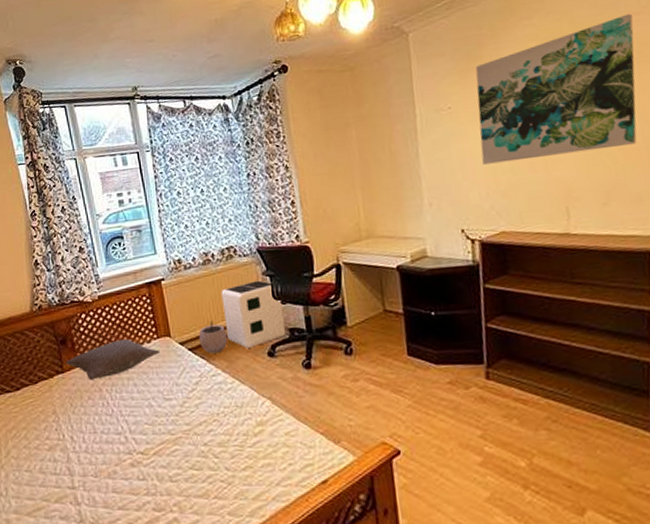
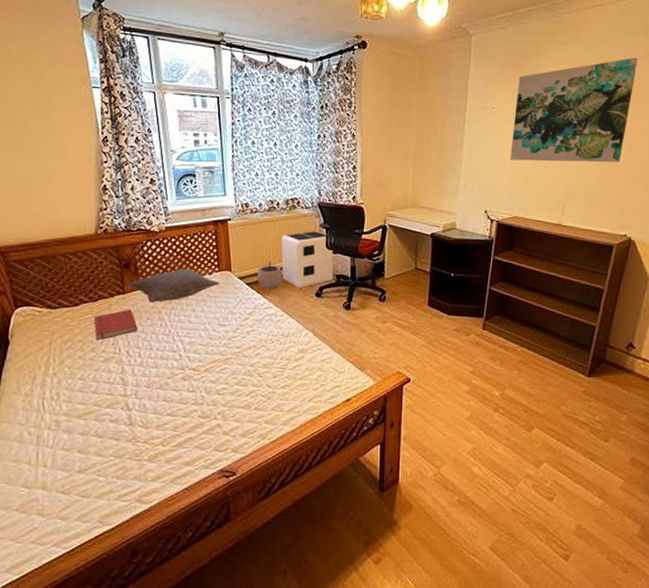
book: none [35,389,80,426] -> present [93,309,138,340]

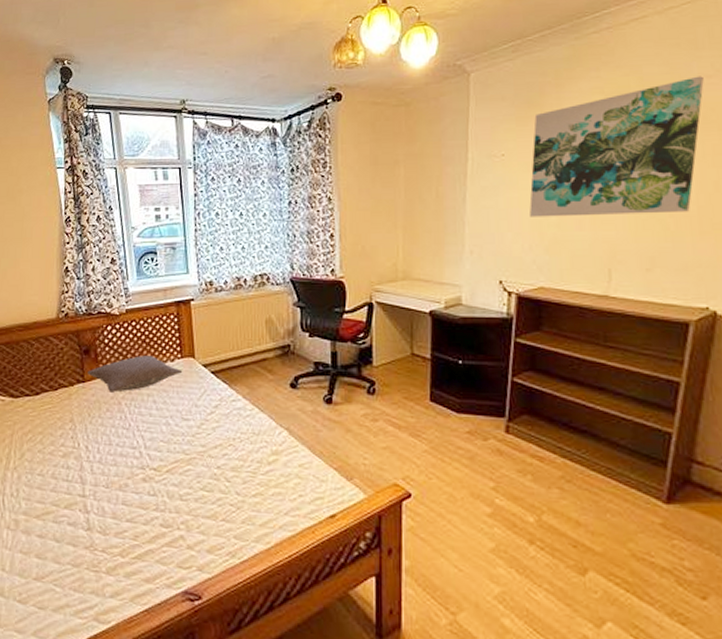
book: present [93,309,138,340] -> none [53,399,97,432]
plant pot: present [257,261,283,290] -> none [223,346,252,379]
air purifier: present [281,231,334,288] -> none [250,311,311,377]

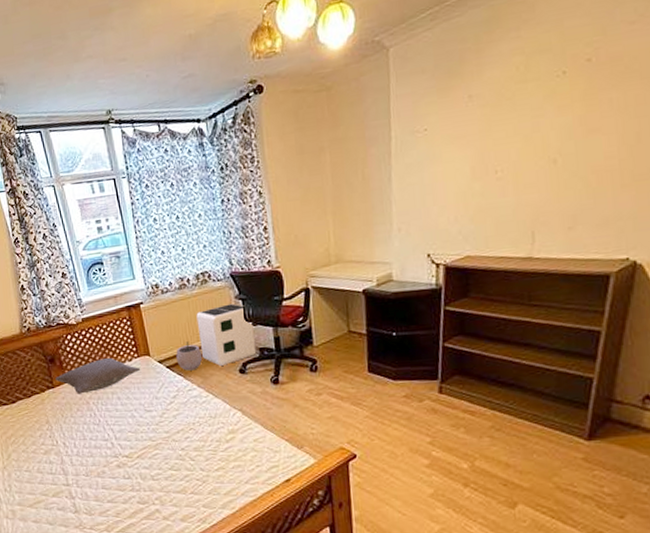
plant pot: none [223,346,252,379] -> present [176,341,203,371]
air purifier: none [250,311,311,377] -> present [196,303,257,366]
wall art: present [529,76,704,217] -> none [453,23,627,189]

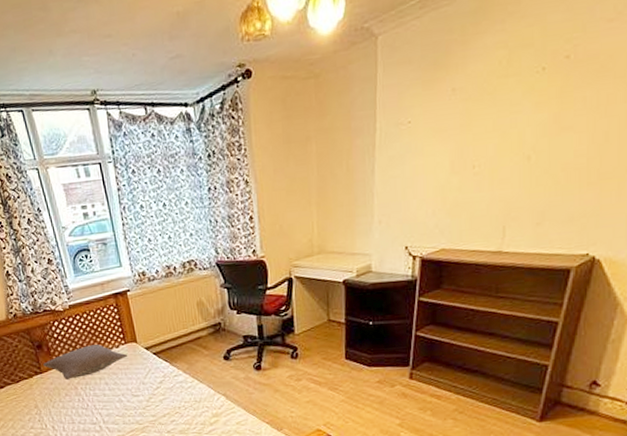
plant pot: present [176,341,203,371] -> none [162,329,189,357]
air purifier: present [196,303,257,366] -> none [182,292,241,353]

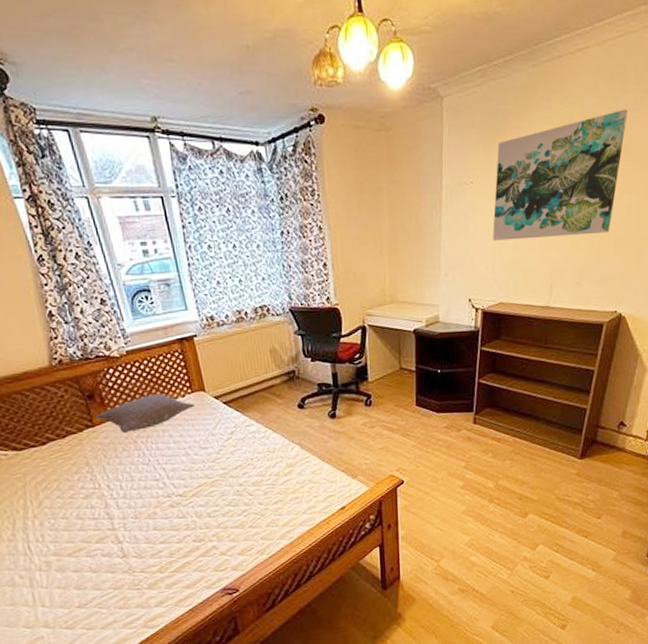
wall art: none [433,20,605,183] -> present [493,109,627,241]

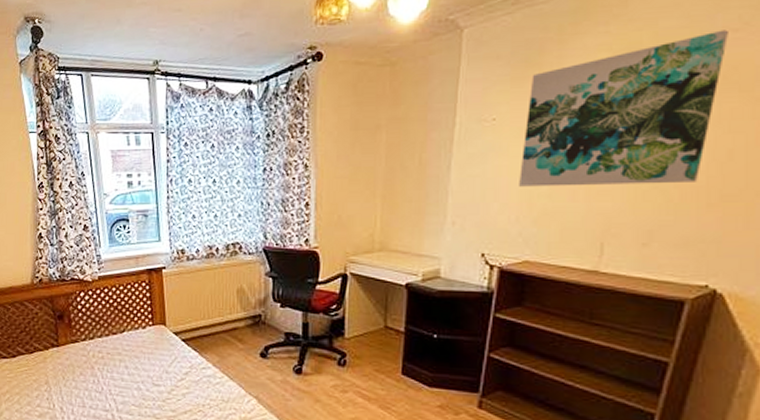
pillow: present [95,394,196,433] -> none [61,322,154,357]

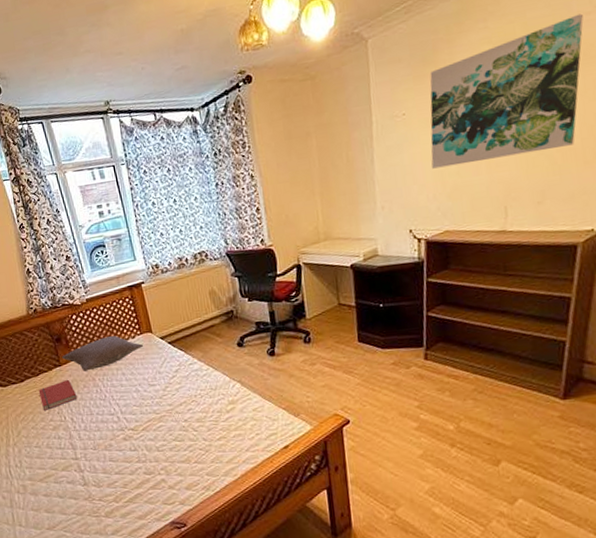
book: none [29,362,71,394] -> present [38,379,77,410]
pillow: none [61,322,154,357] -> present [62,336,144,371]

